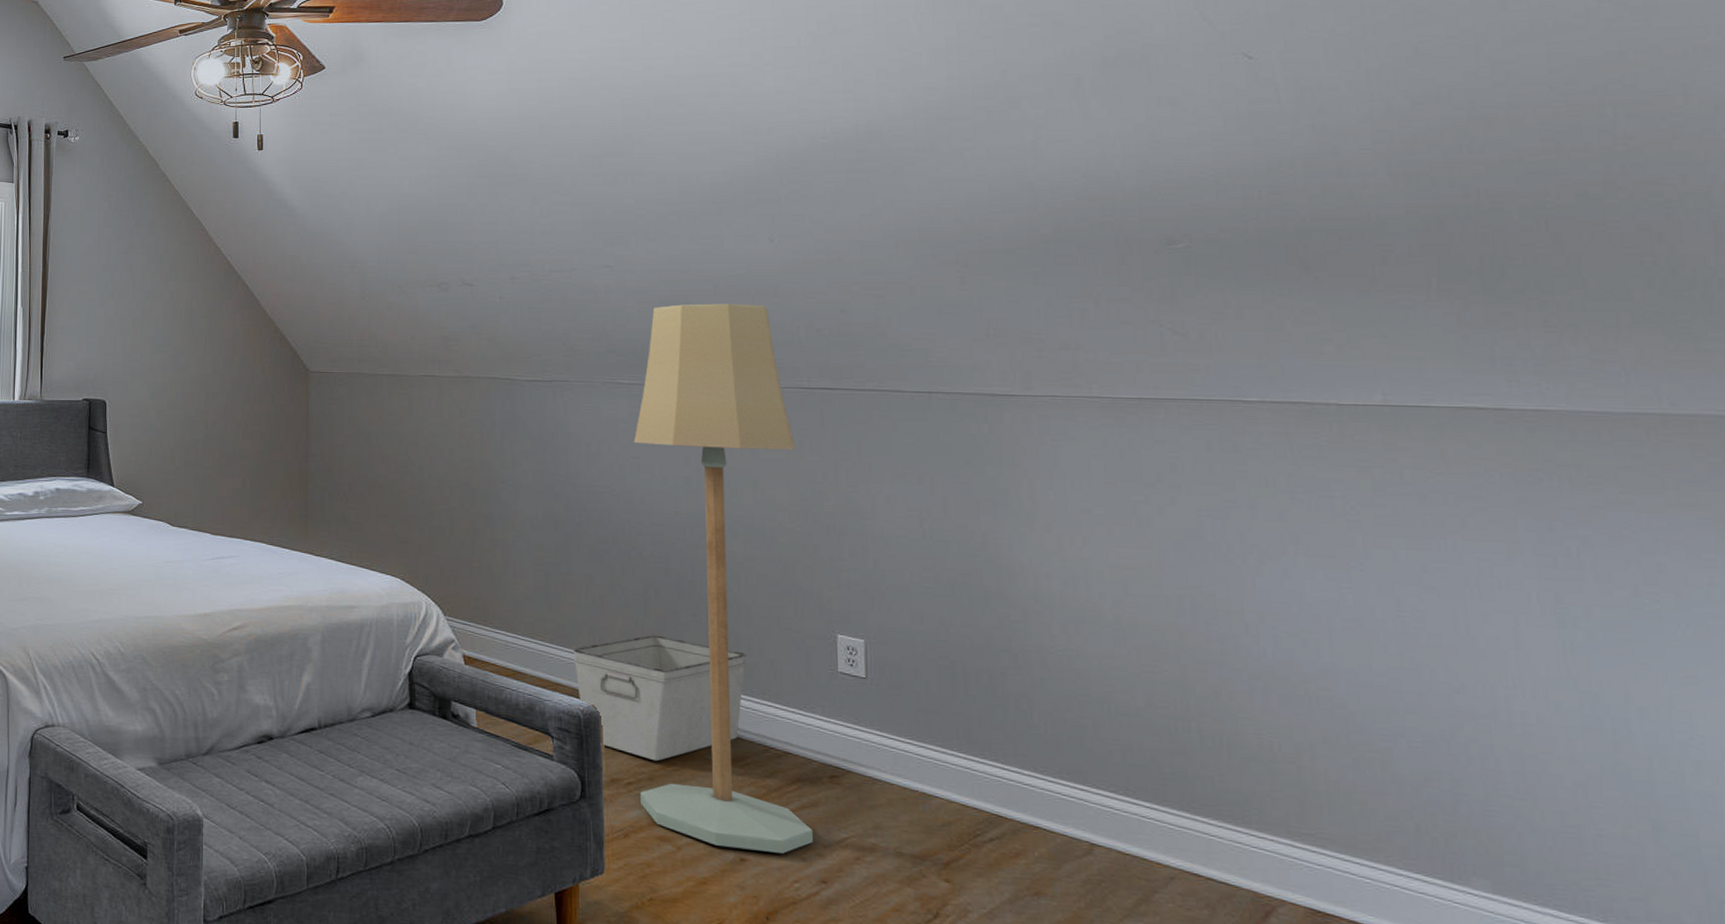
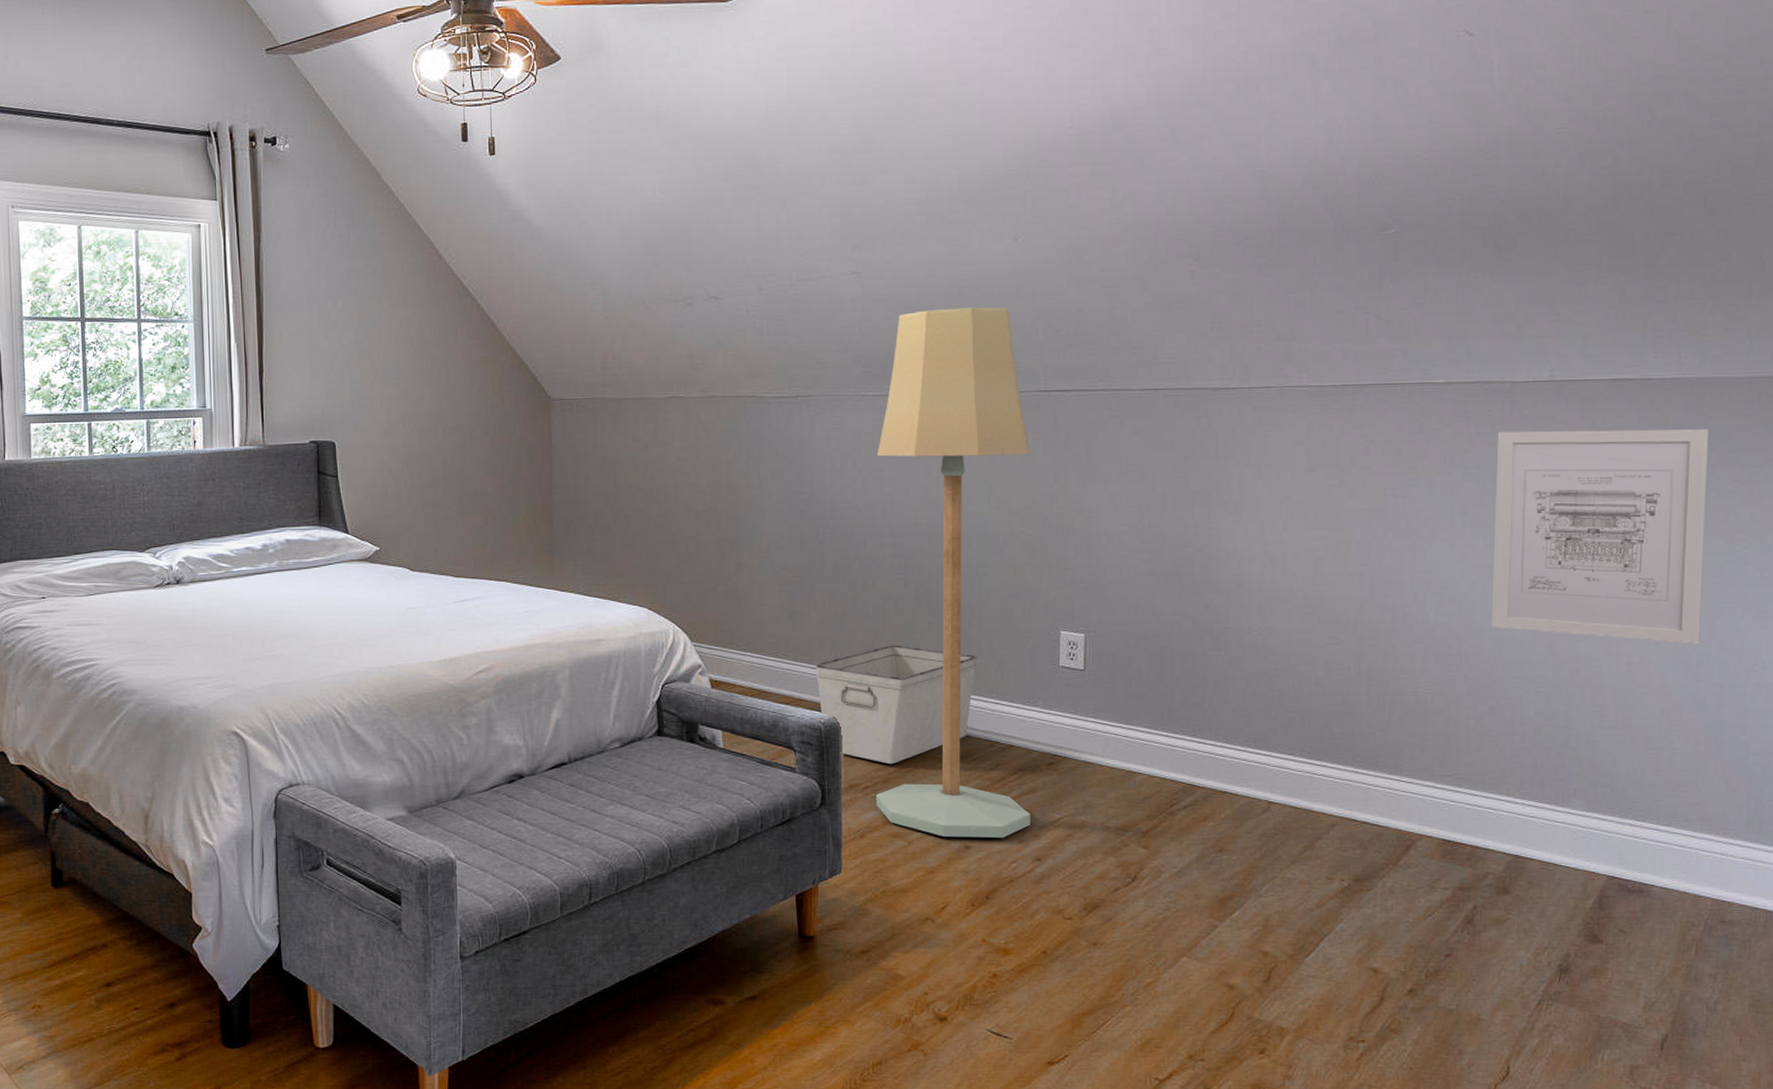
wall art: none [1326,456,1614,709] -> present [1492,429,1710,645]

